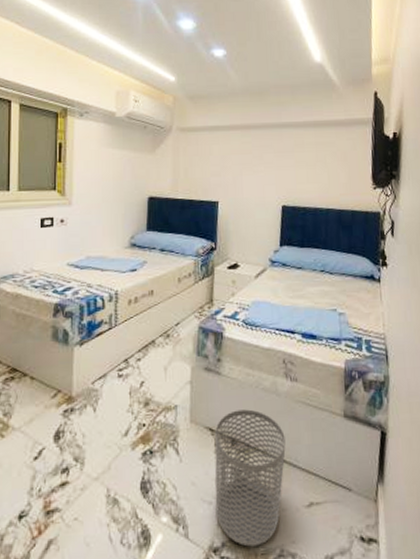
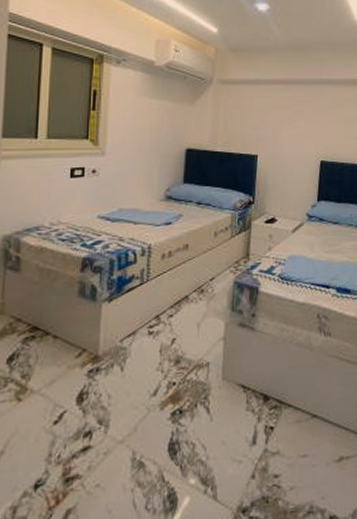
waste bin: present [214,409,286,547] -> none [245,365,318,505]

